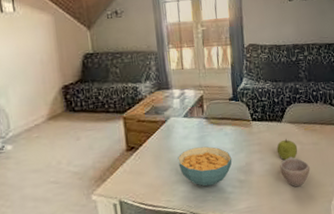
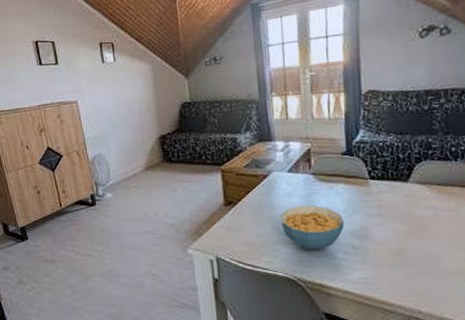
fruit: present [276,138,298,161] -> none [401,201,429,228]
cup: present [280,156,310,187] -> none [404,223,446,260]

